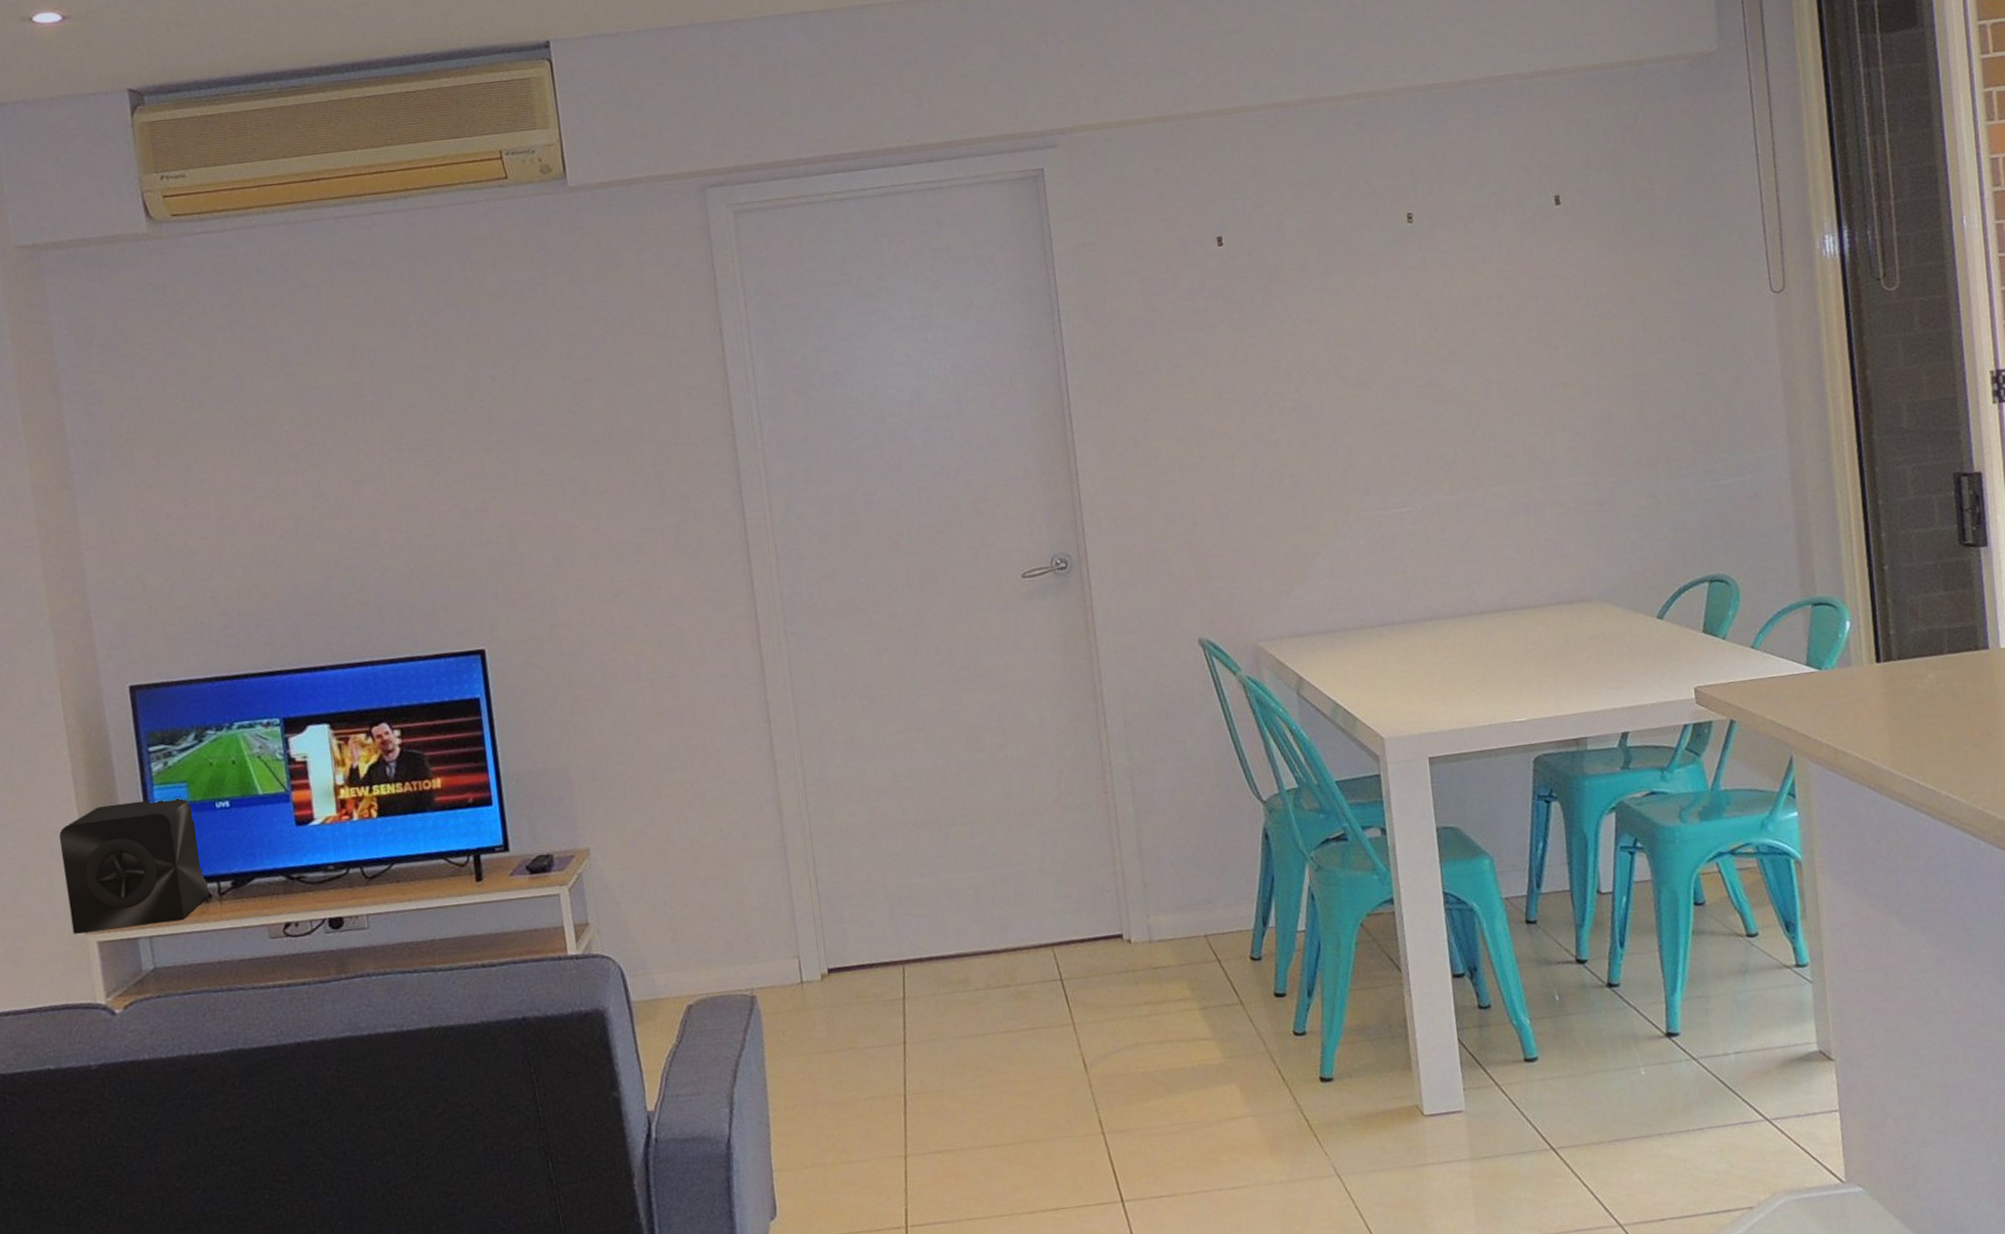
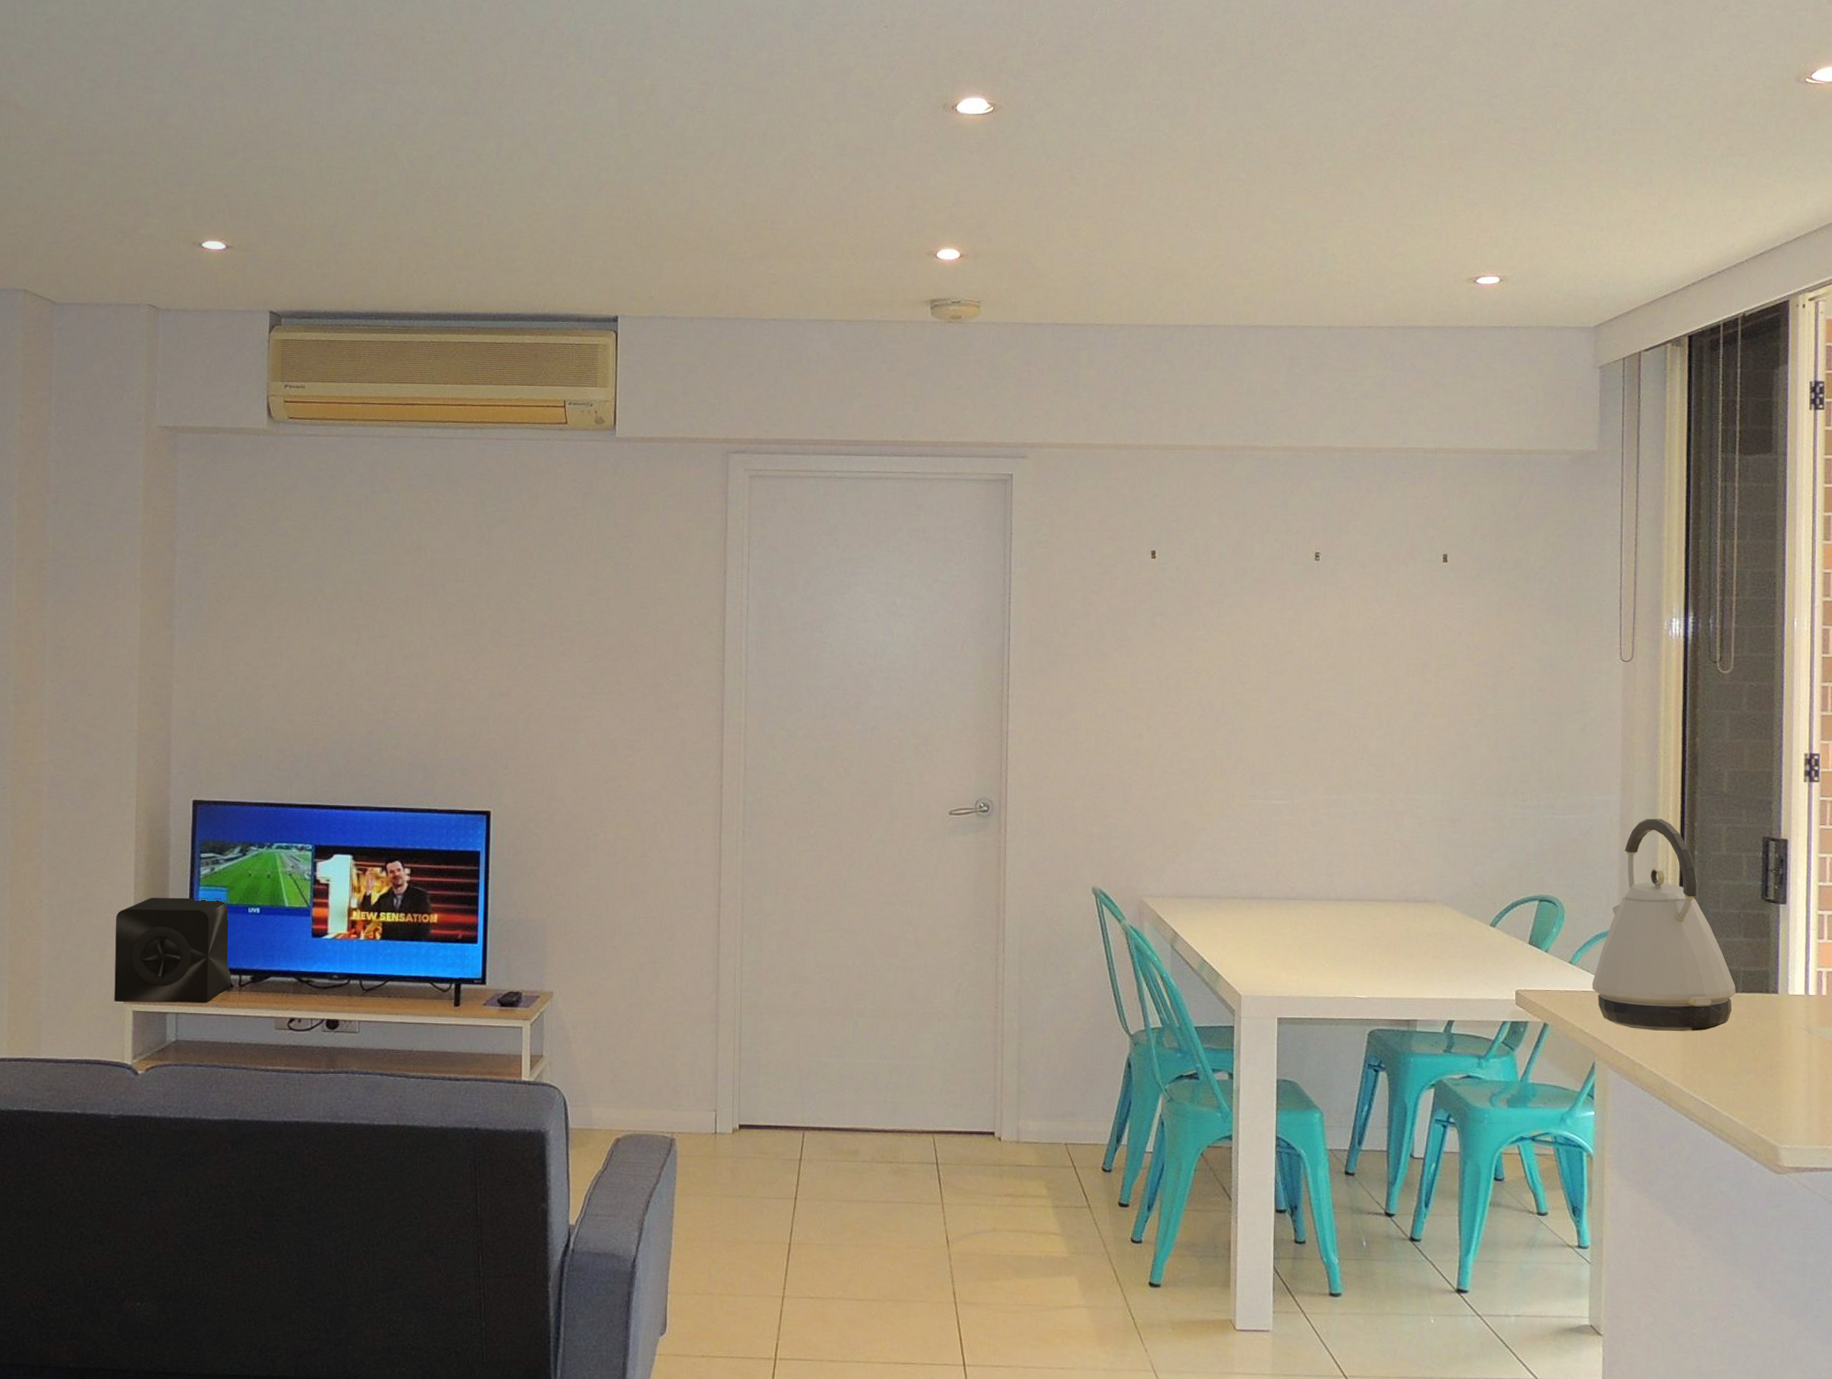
kettle: none [1779,468,1942,712] -> present [1591,818,1736,1031]

